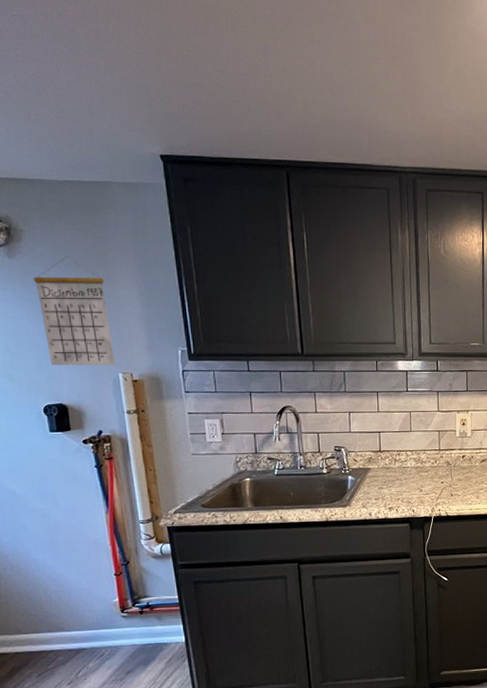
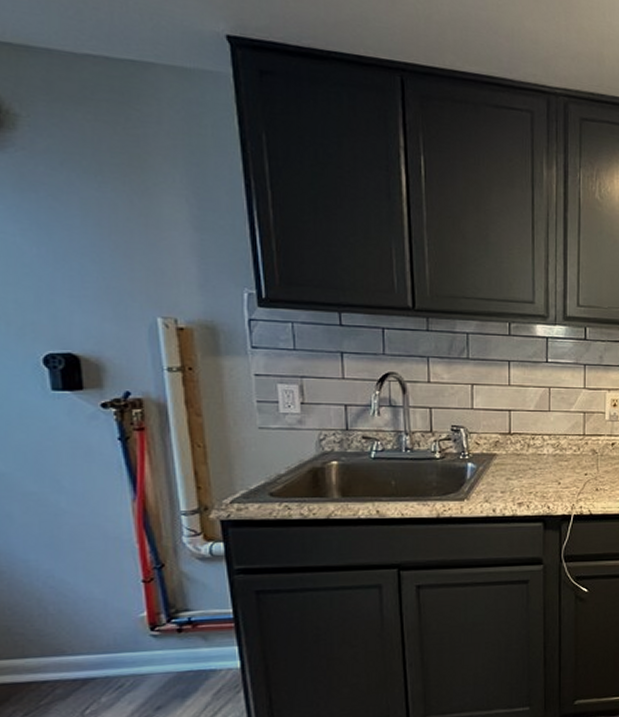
calendar: present [34,256,116,366] -> none [34,156,154,307]

